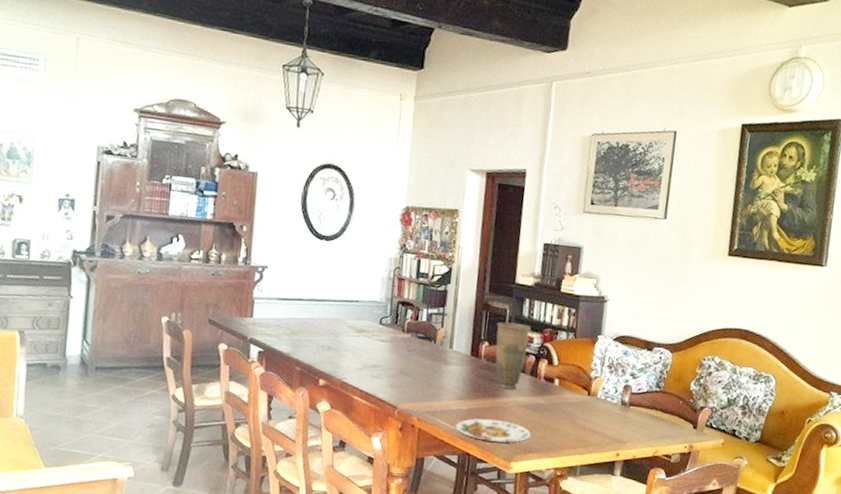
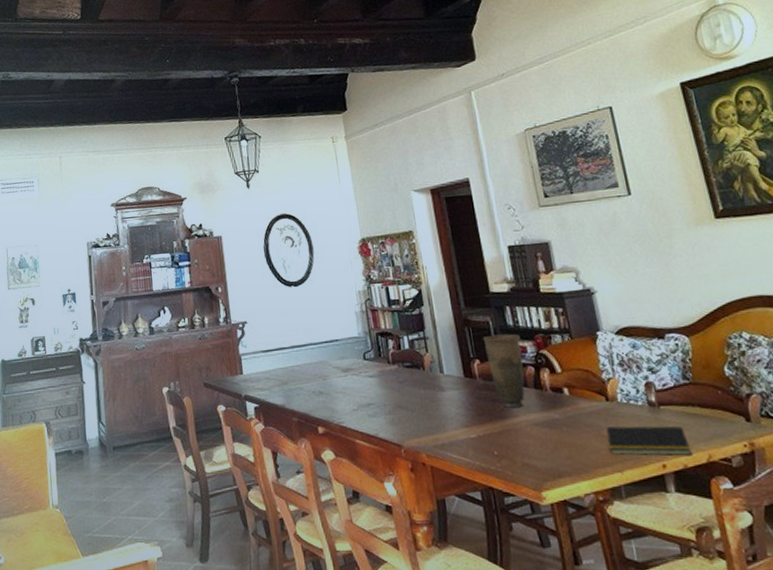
plate: present [455,418,531,443] -> none [469,444,555,470]
notepad: none [578,417,644,449] -> present [606,426,693,456]

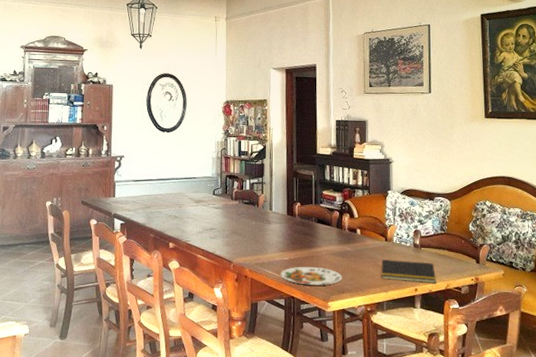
plate: none [469,444,555,470] -> present [280,266,342,286]
vase: present [482,333,525,408] -> none [305,185,333,240]

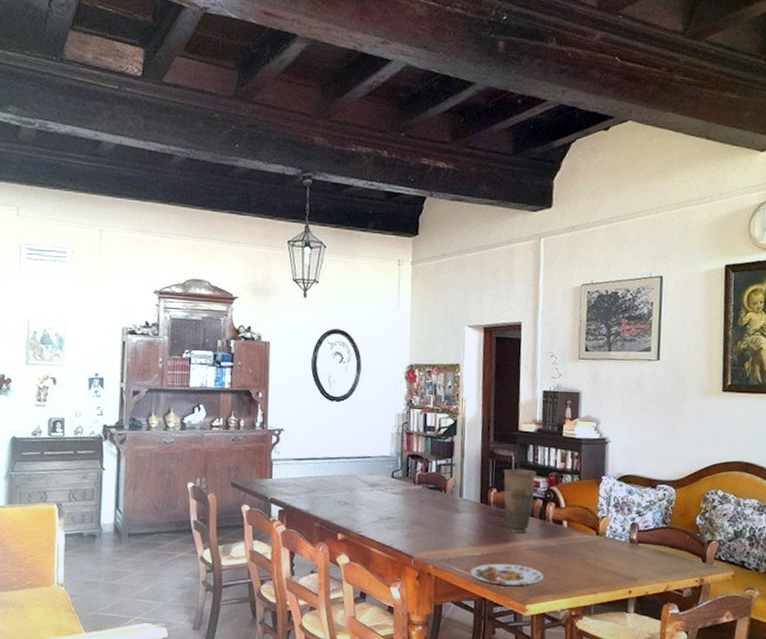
vase: none [305,185,333,240] -> present [503,468,536,533]
notepad: present [381,260,437,284] -> none [589,557,655,586]

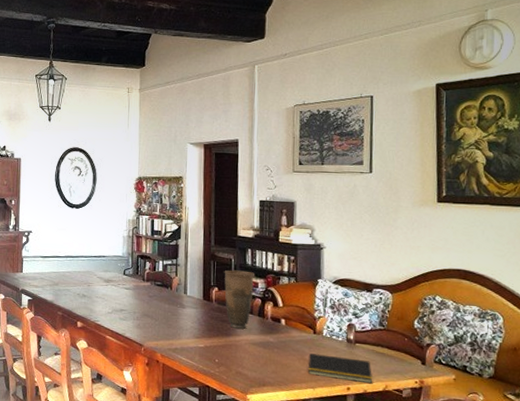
plate: present [470,563,543,586] -> none [195,355,263,377]
notepad: none [589,557,655,586] -> present [308,353,373,384]

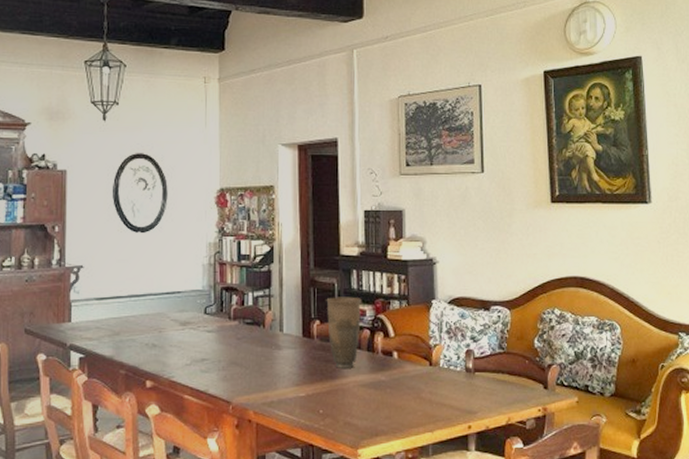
notepad: present [308,353,373,384] -> none [424,389,495,418]

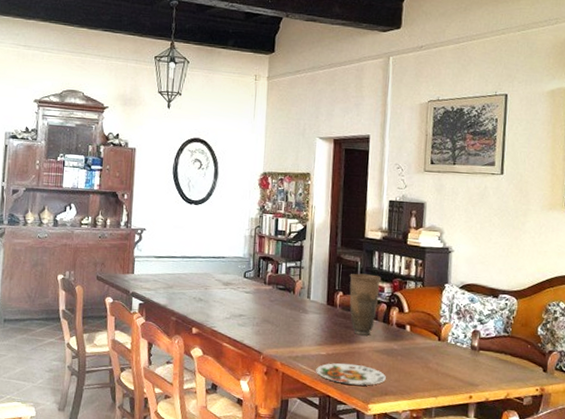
plate: none [295,403,375,428] -> present [316,363,386,386]

